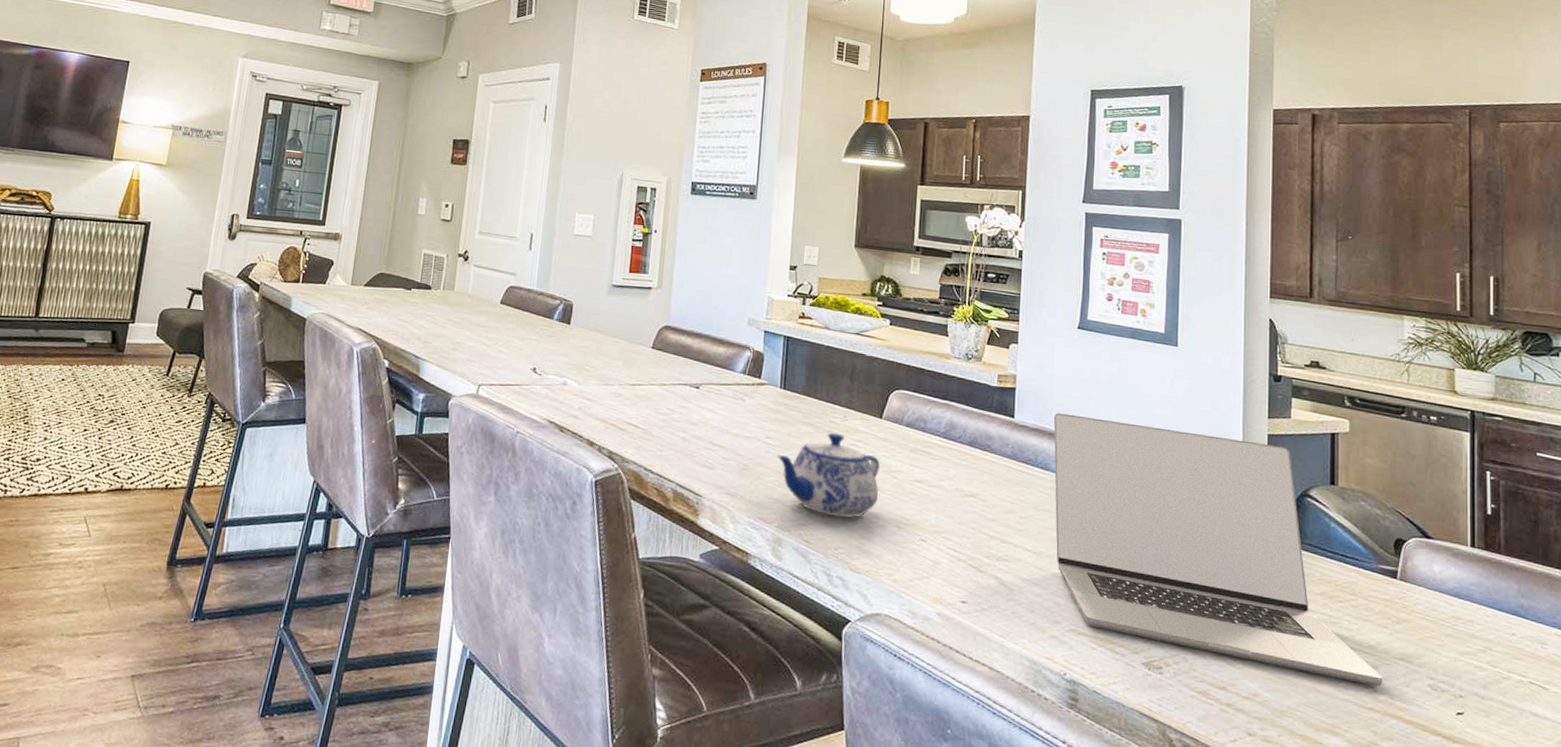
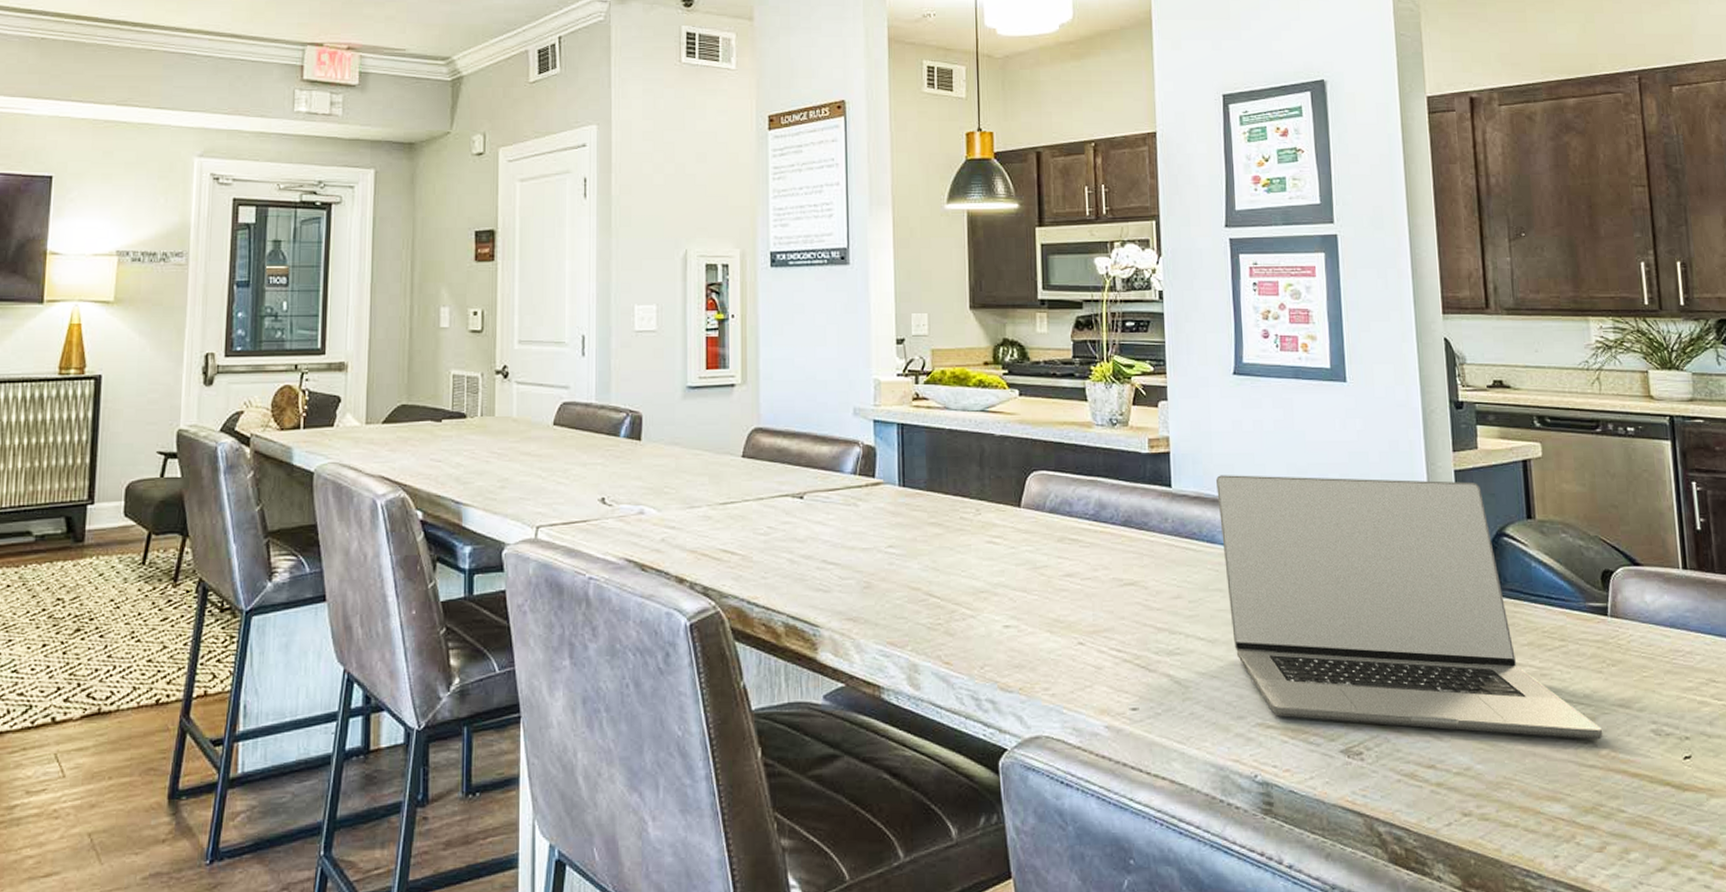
teapot: present [777,432,881,518] -> none [903,530,1026,630]

